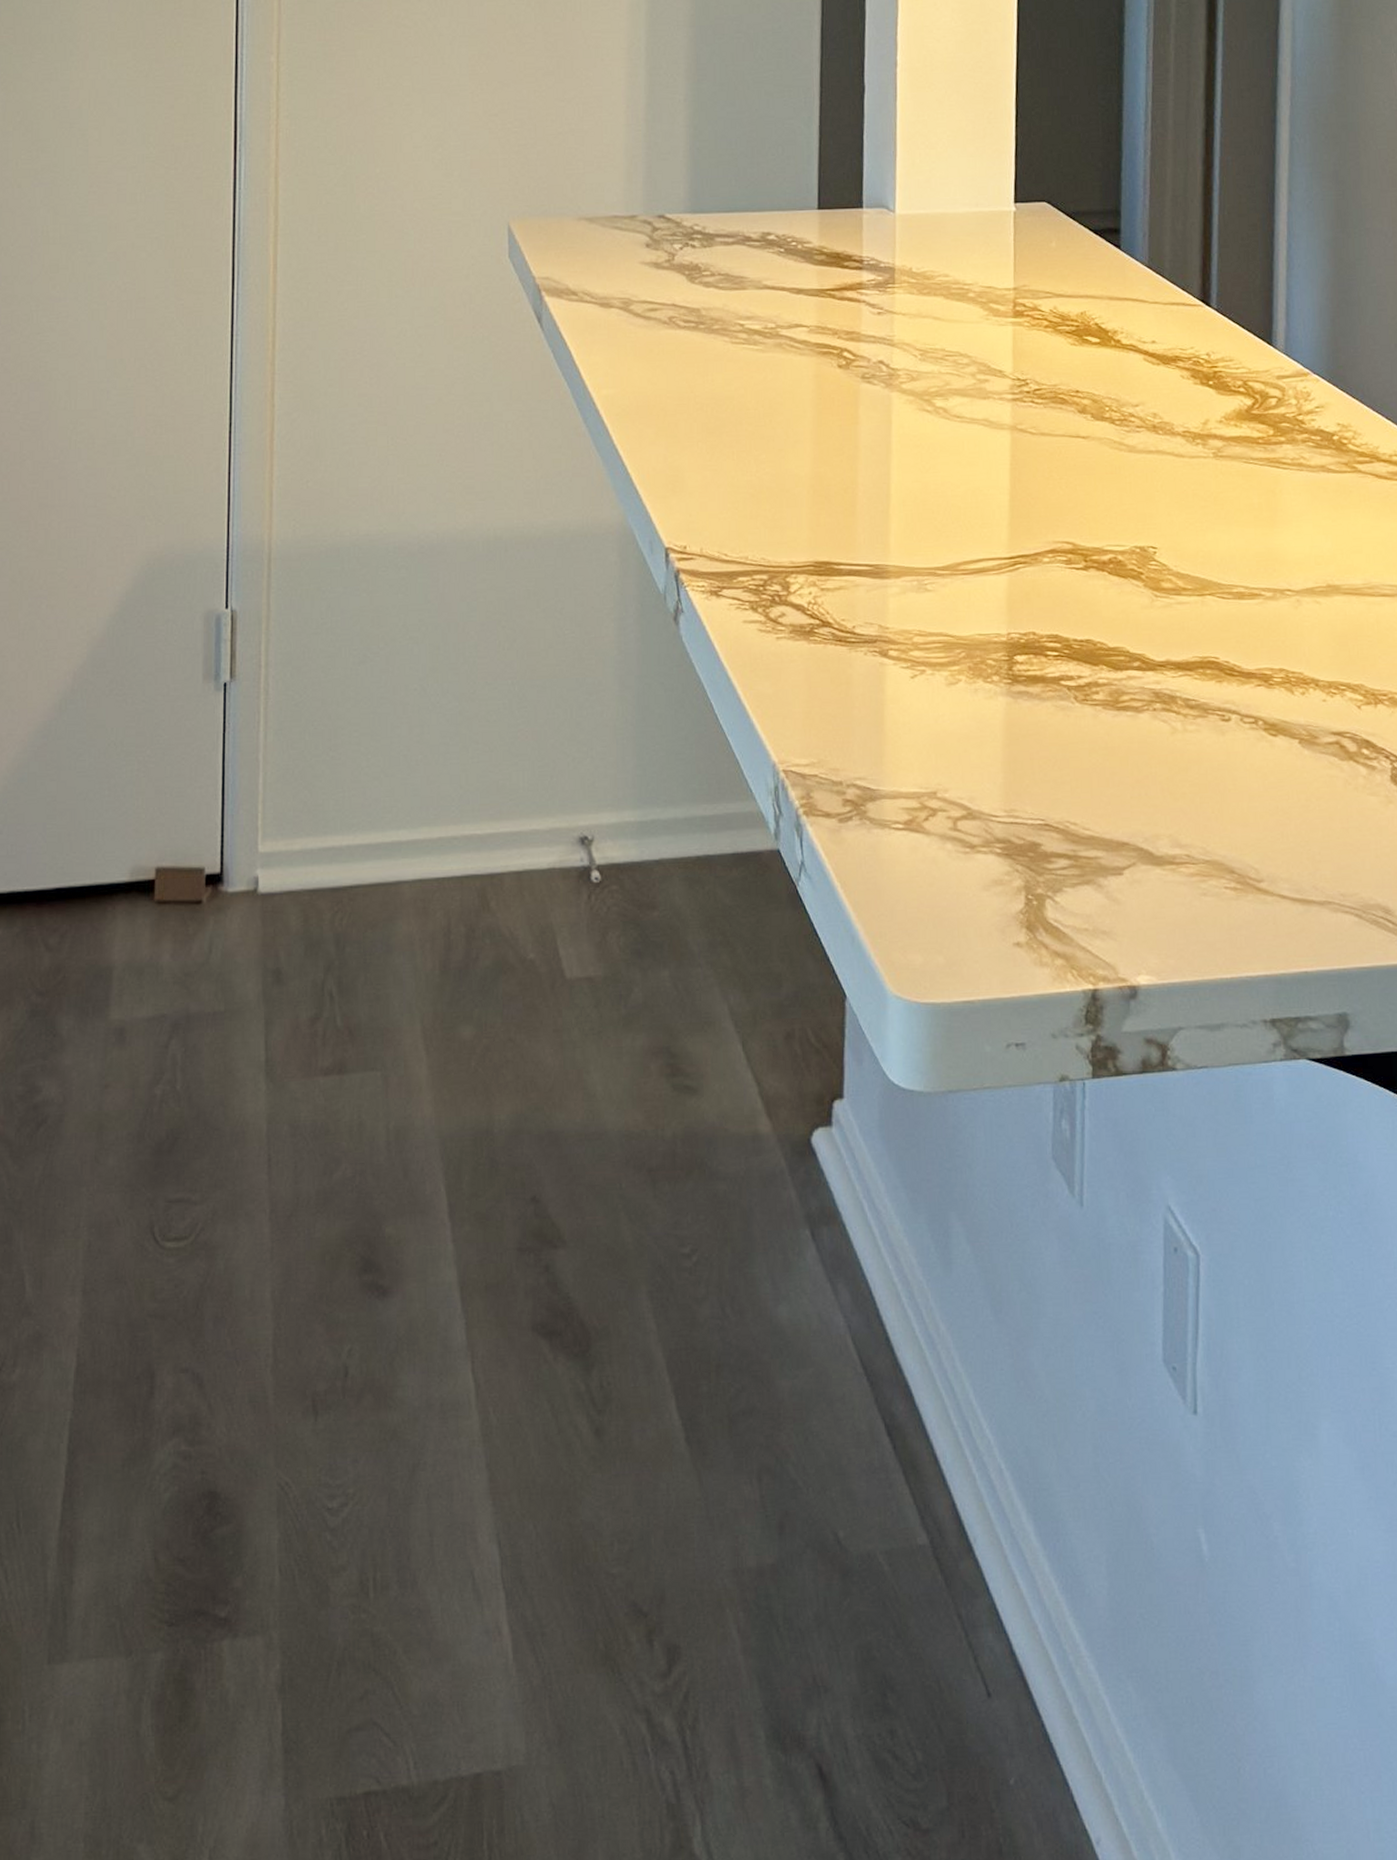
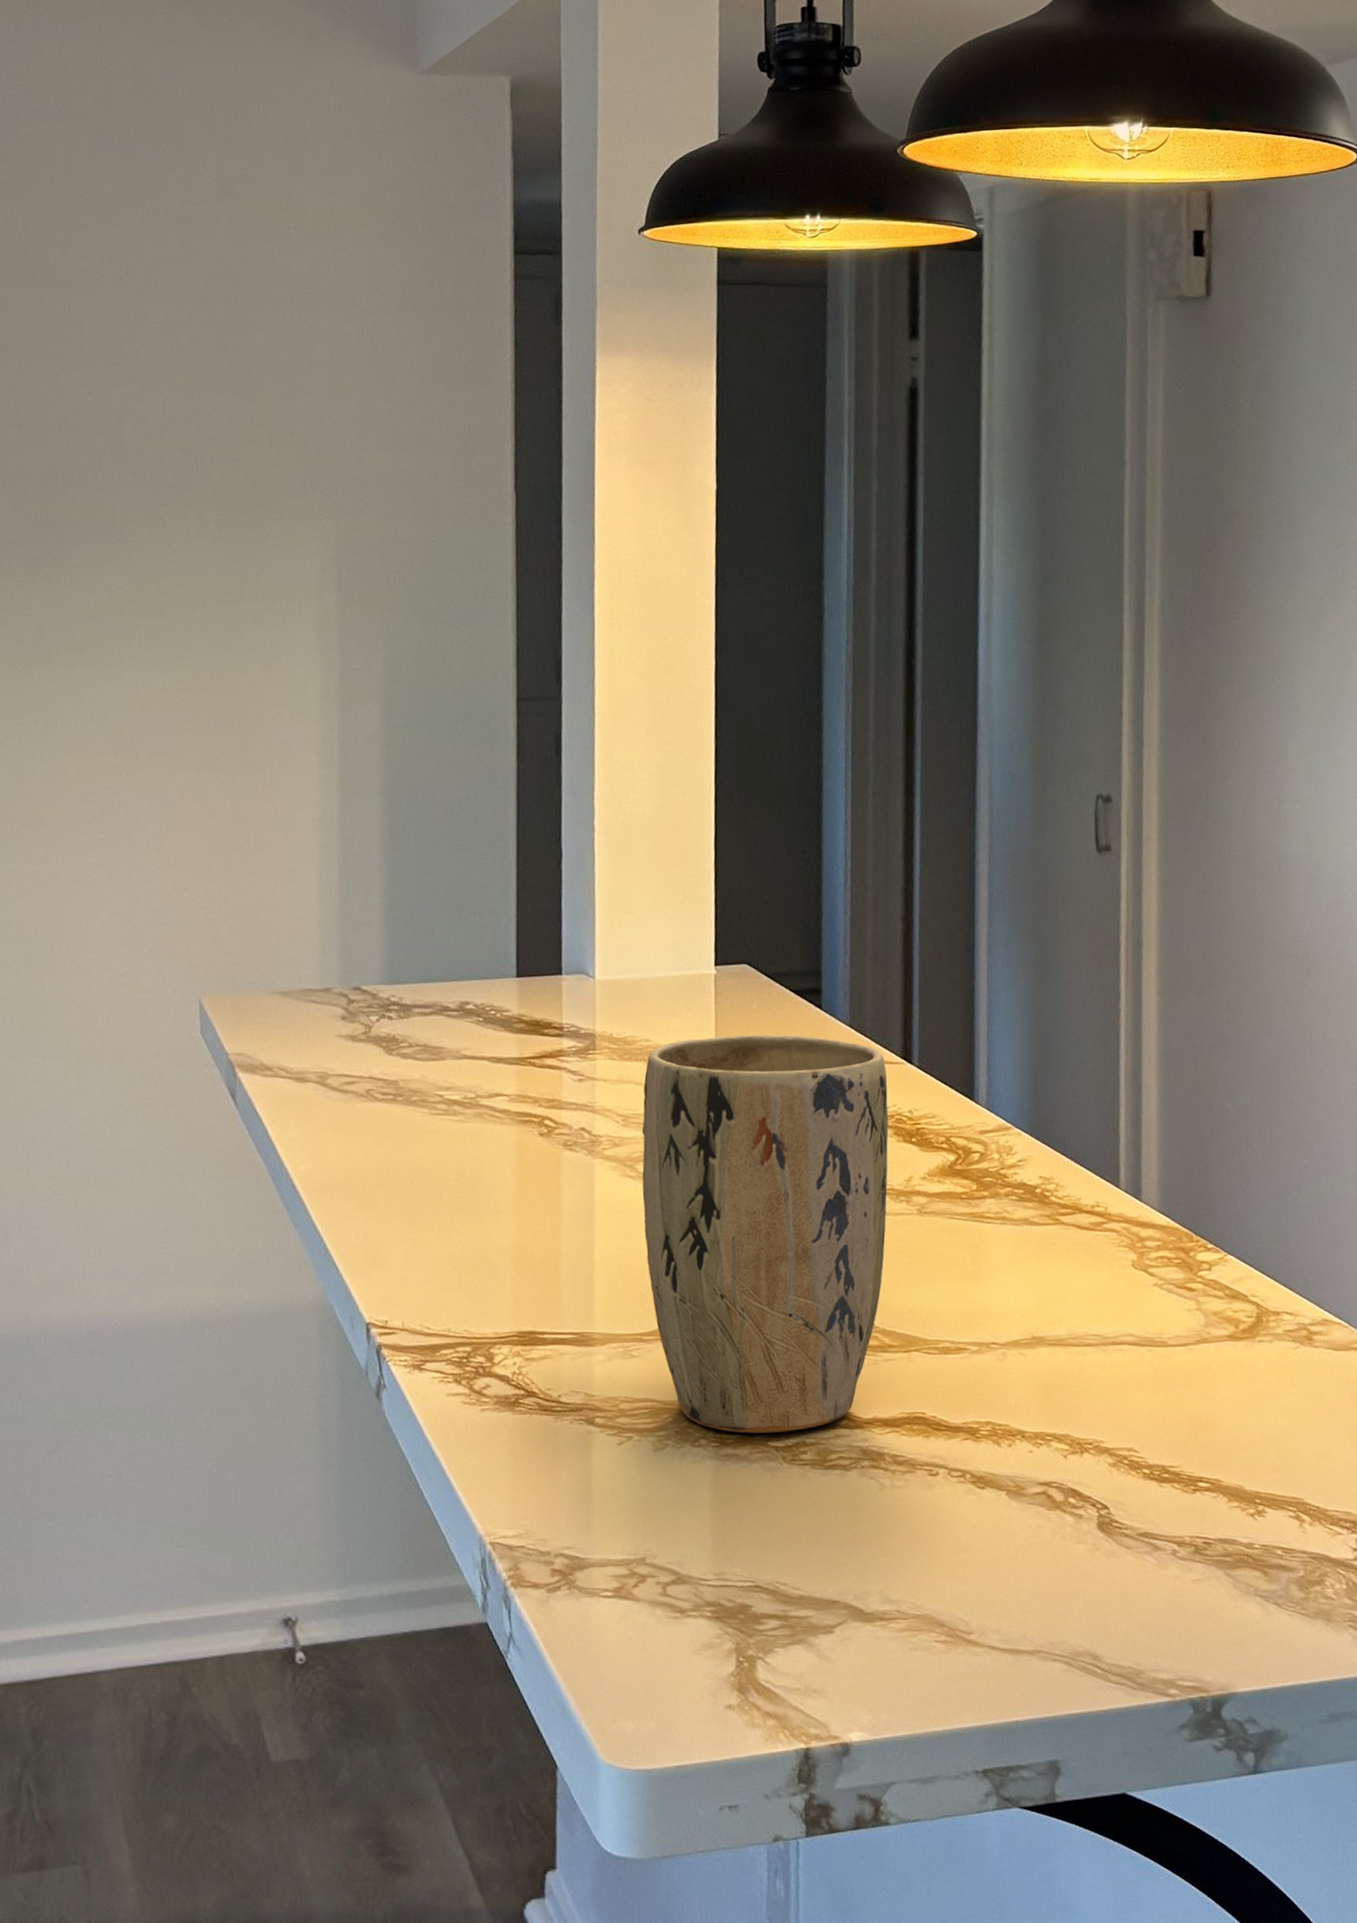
plant pot: none [938,272,1186,673] -> present [642,1034,889,1434]

